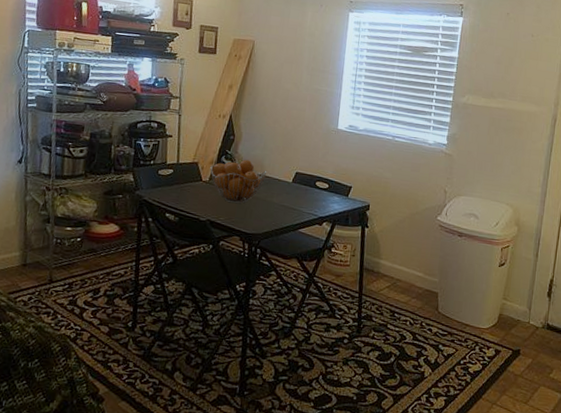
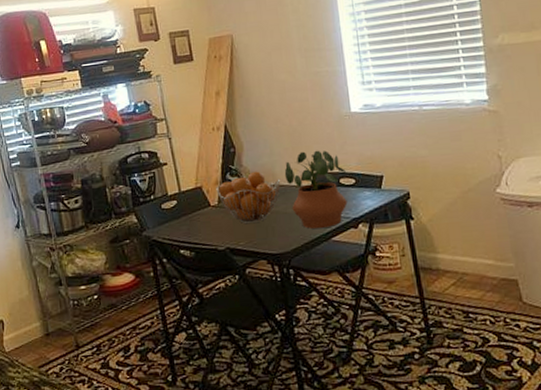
potted plant: none [271,152,323,220] -> present [284,150,348,229]

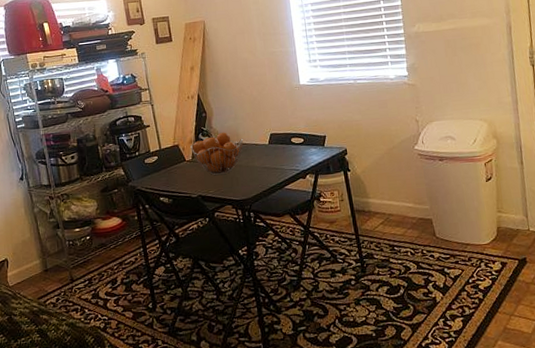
potted plant: present [284,150,348,229] -> none [246,115,298,179]

